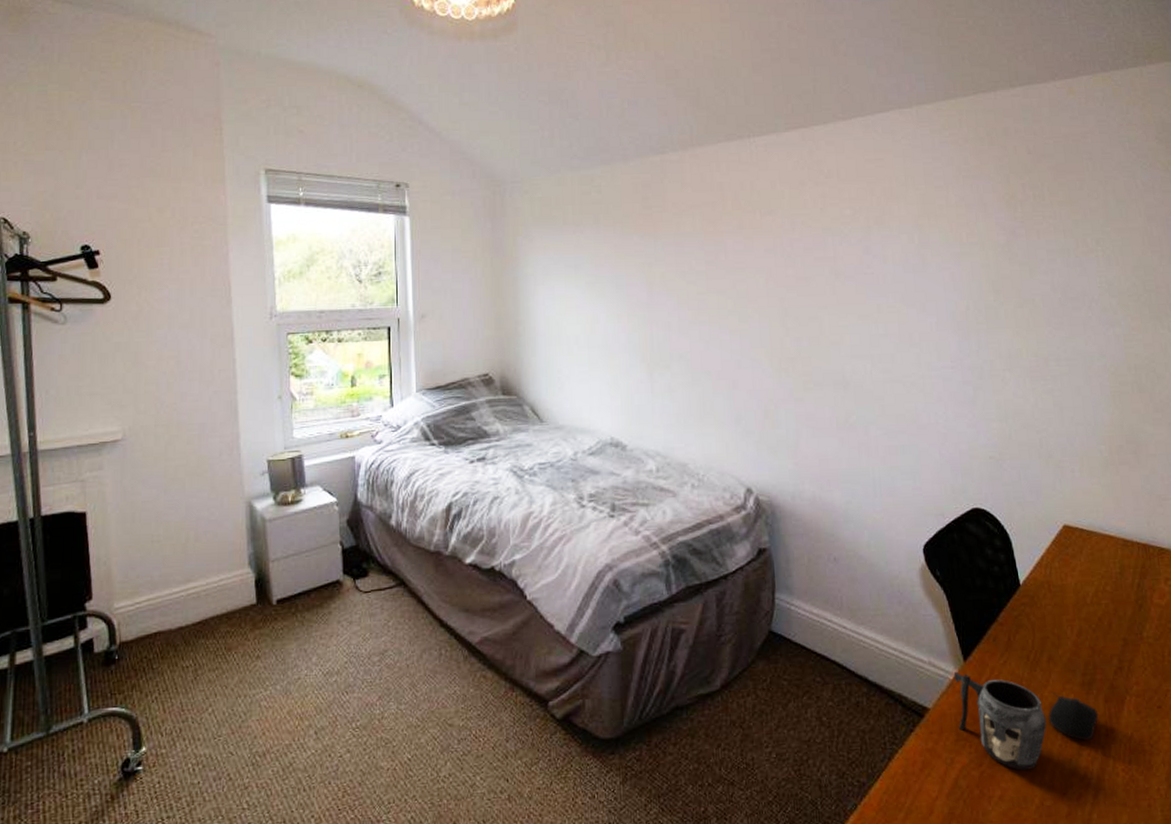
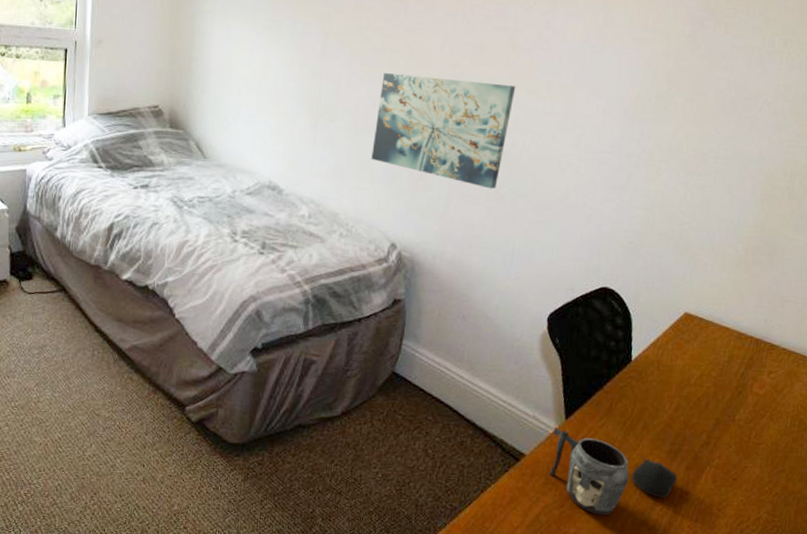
wall art: none [712,312,847,419] -> present [371,73,516,189]

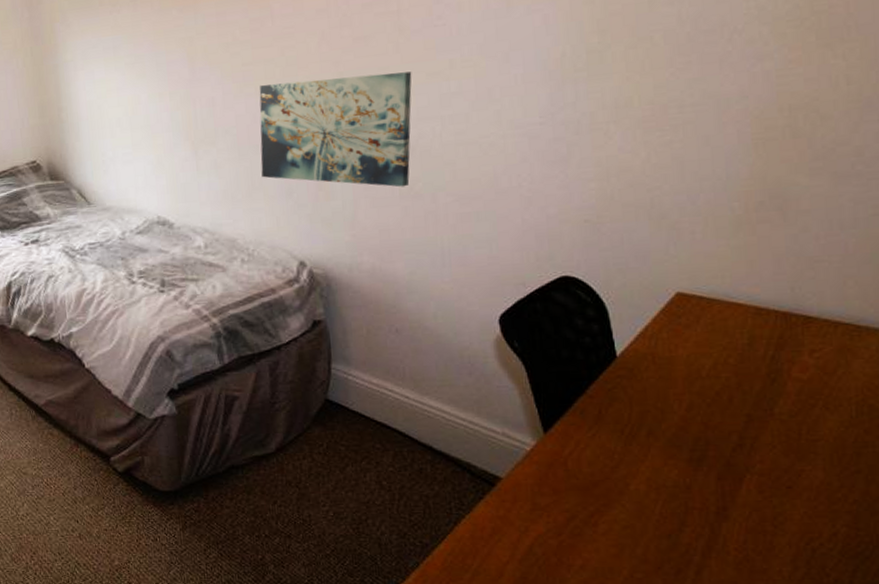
mug: present [548,427,630,516] -> none [531,443,642,542]
computer mouse: present [632,456,678,499] -> none [645,468,709,518]

